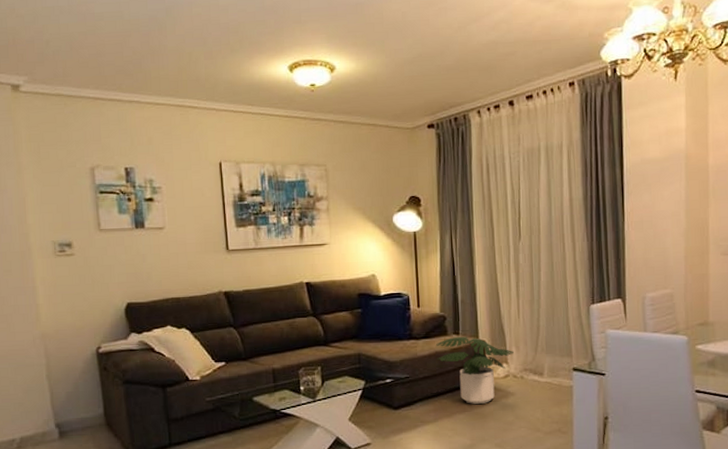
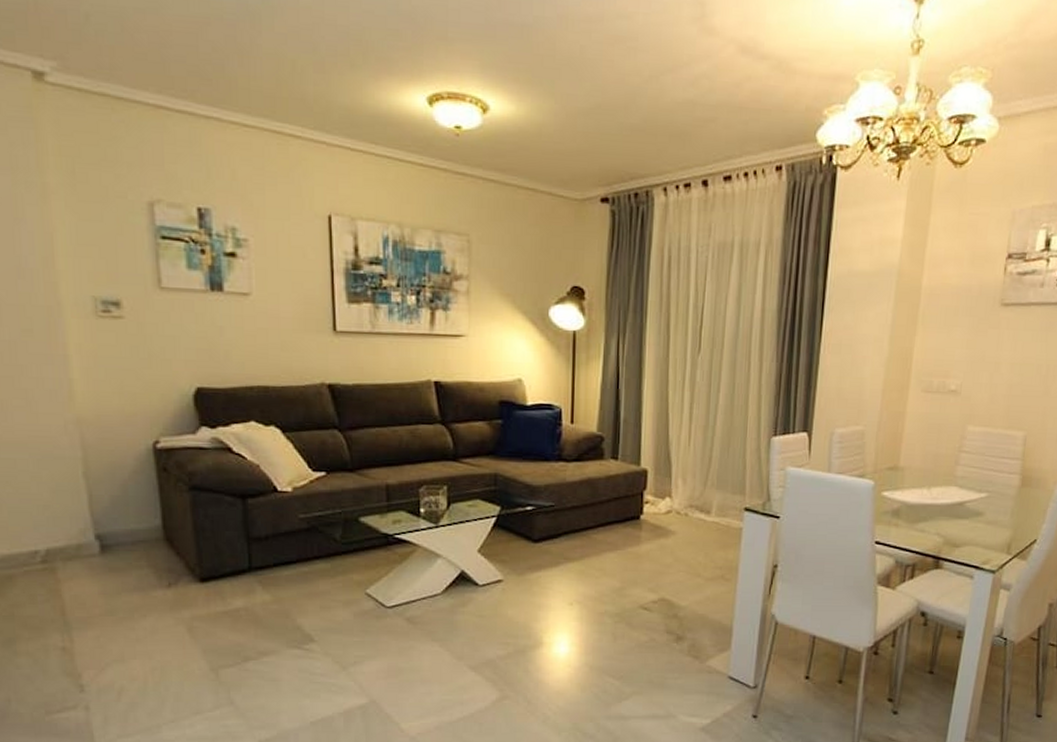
potted plant: present [436,337,514,404] -> none [589,462,679,542]

